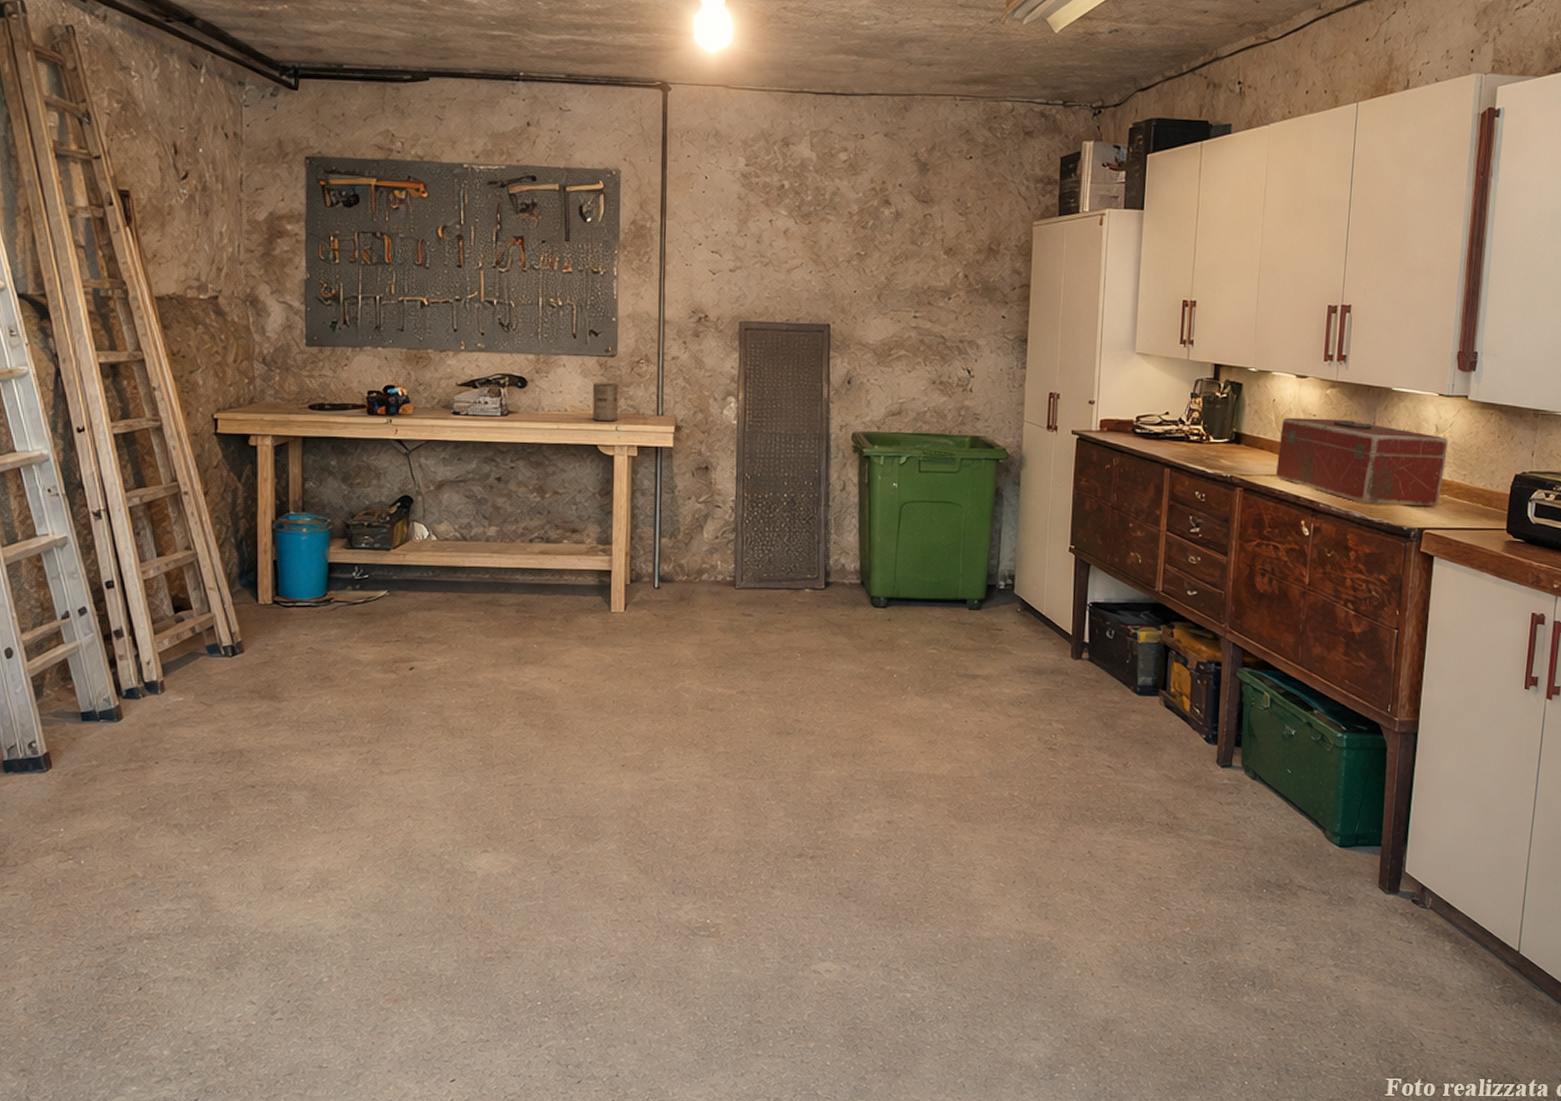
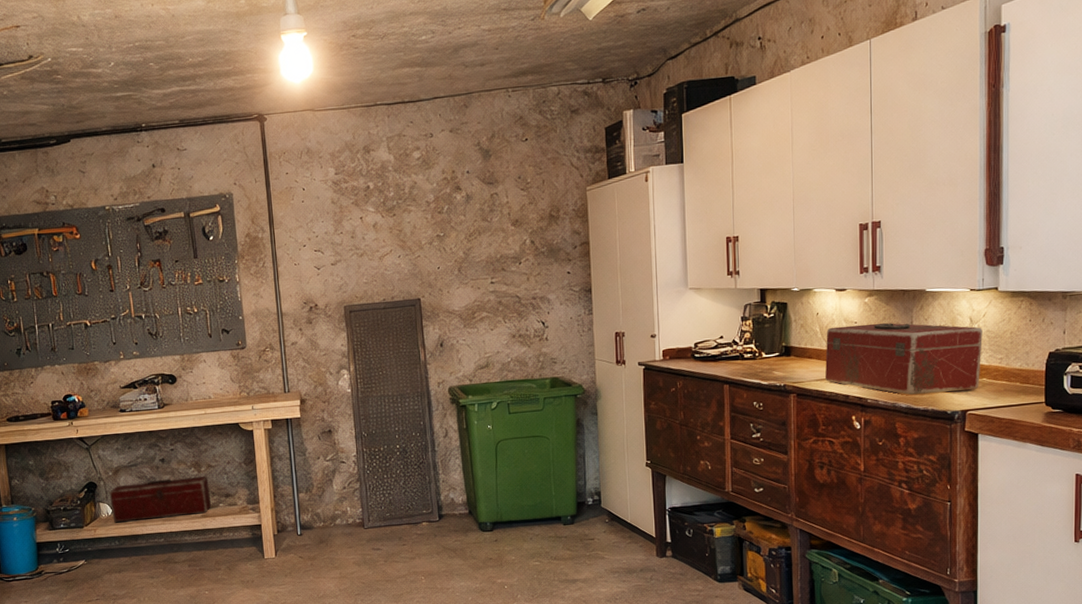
toolbox: none [427,502,553,550] -> present [109,475,211,523]
paint can: present [593,382,618,422] -> none [230,370,253,404]

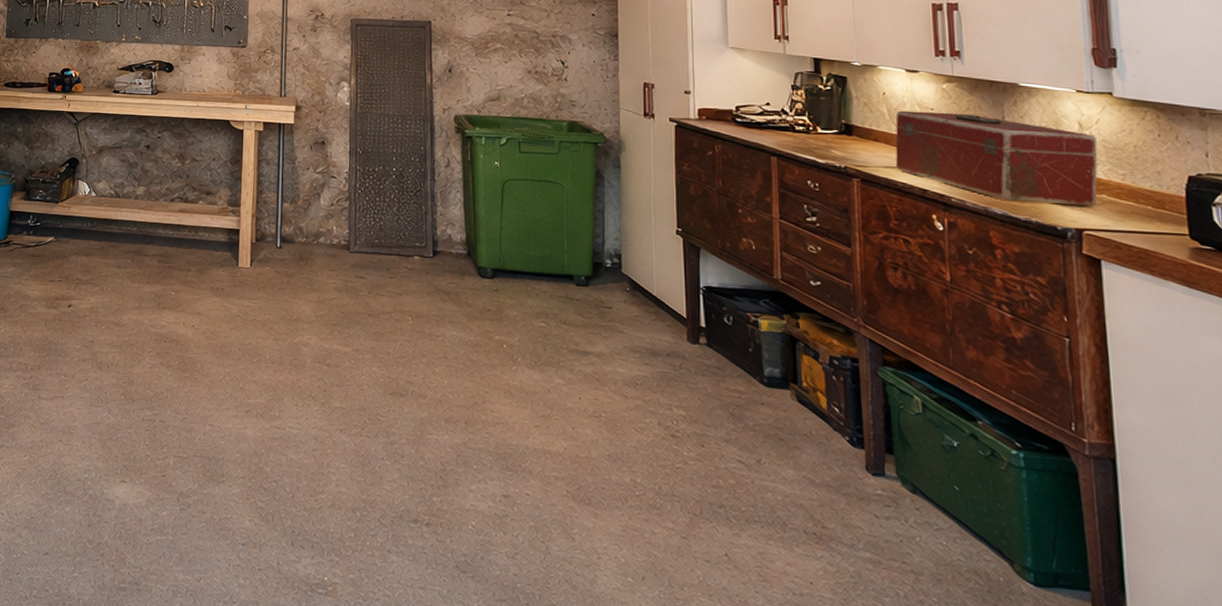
toolbox: present [109,475,211,523] -> none [89,165,191,208]

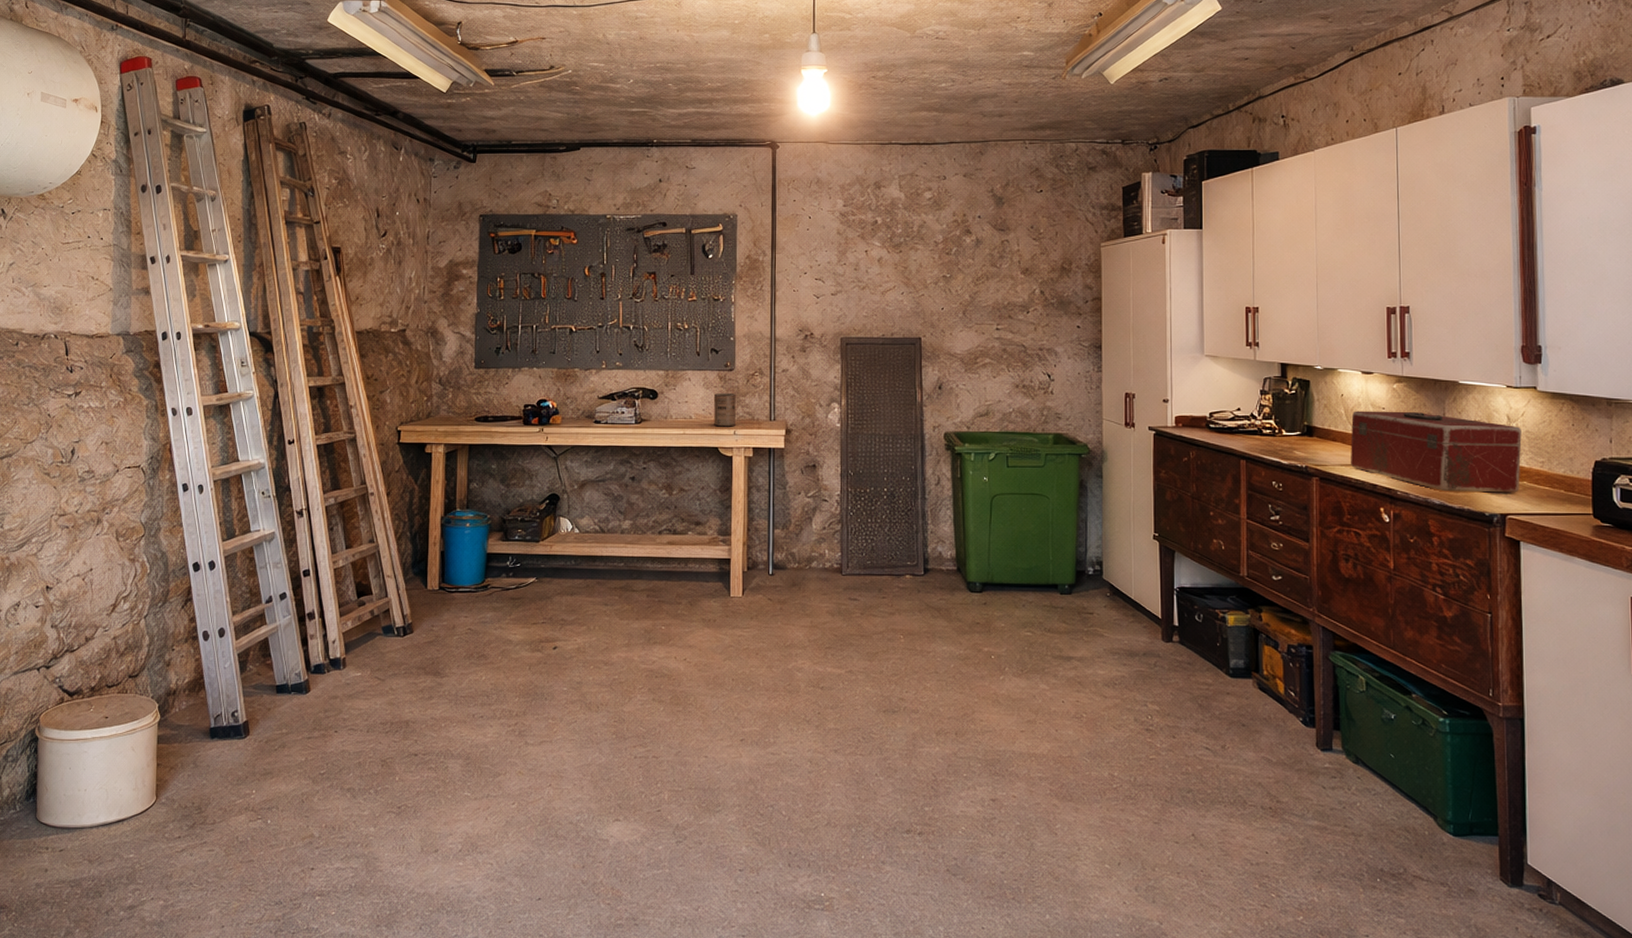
paint can: none [226,68,248,102] -> present [714,392,736,427]

